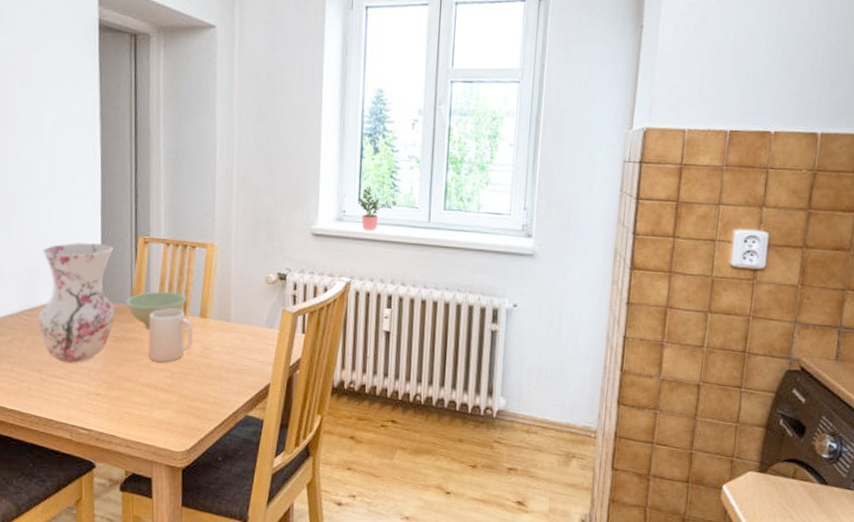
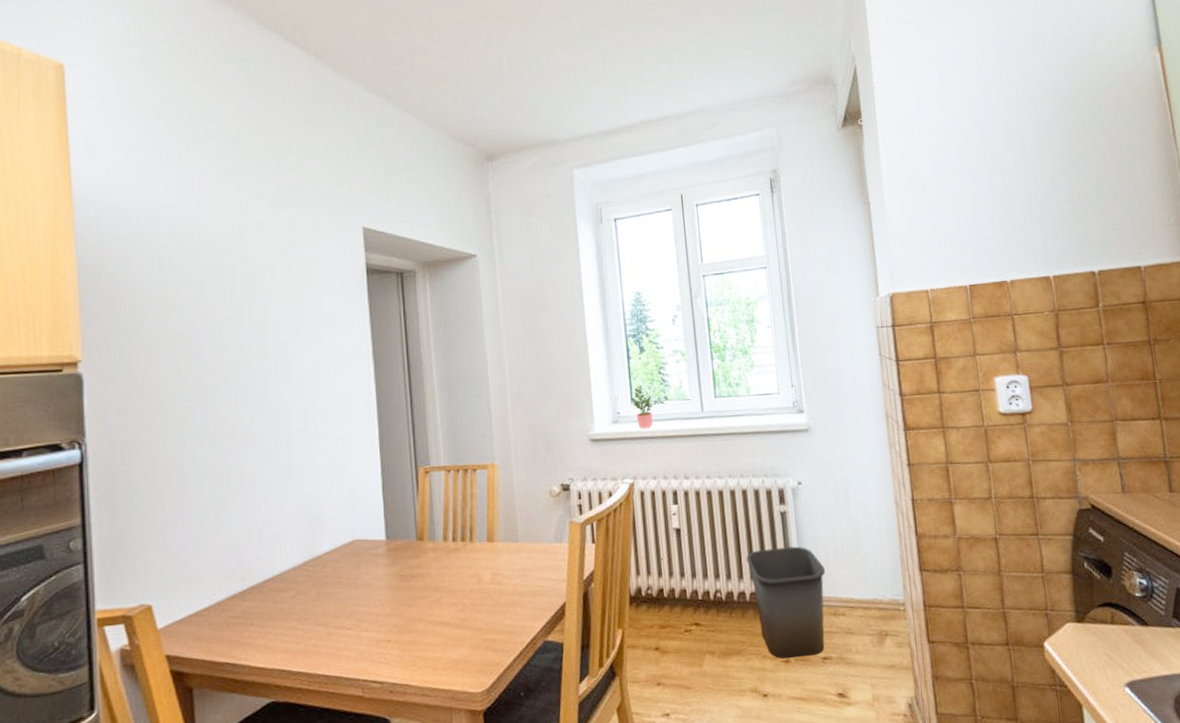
vase: present [37,242,116,363] -> none [321,479,401,612]
bowl: present [126,291,187,329] -> none [411,519,472,562]
mug: present [148,308,193,362] -> none [435,536,482,596]
waste bin: none [450,362,525,465] -> present [746,546,825,659]

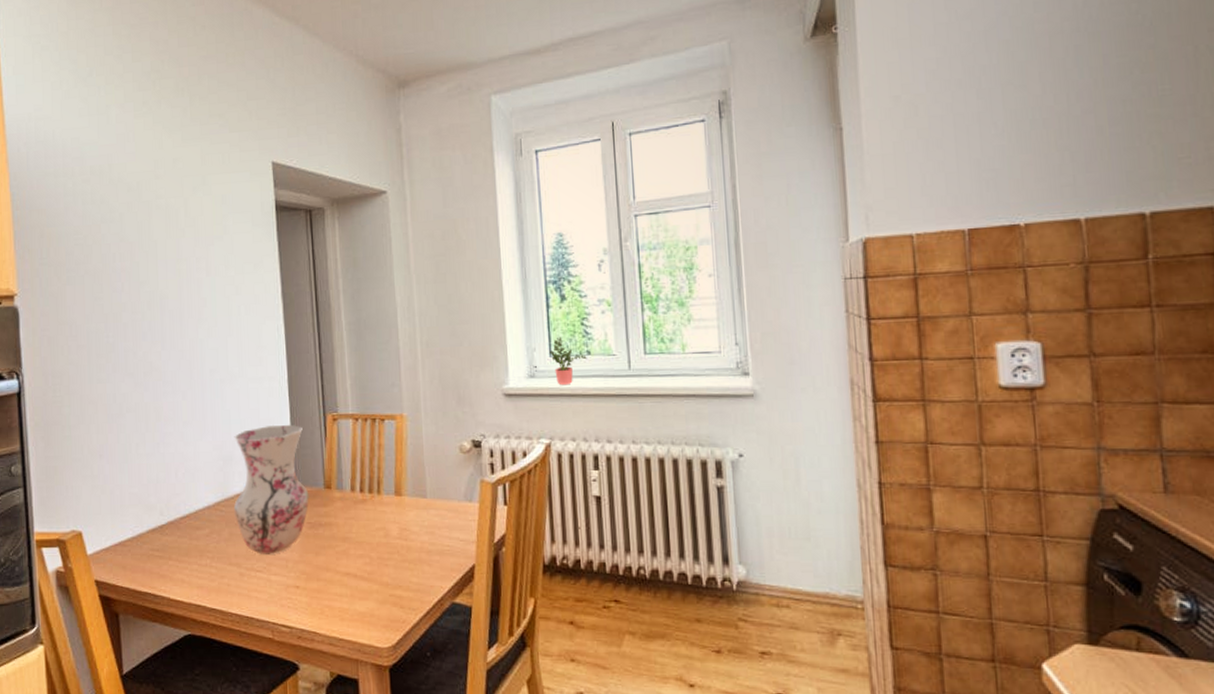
vase: none [321,479,401,612] -> present [233,424,310,554]
waste bin: present [746,546,825,659] -> none [675,526,767,648]

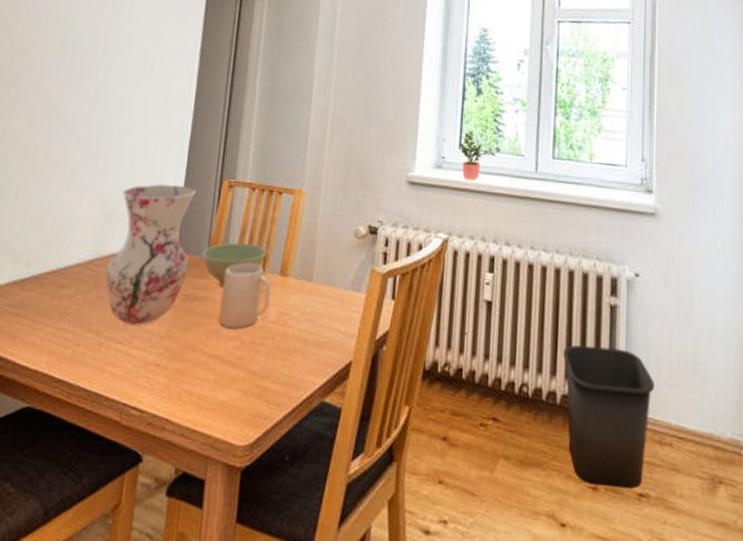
bowl: none [319,469,380,512] -> present [202,243,267,287]
mug: none [343,488,390,547] -> present [219,262,272,328]
waste bin: none [675,526,767,648] -> present [563,344,654,489]

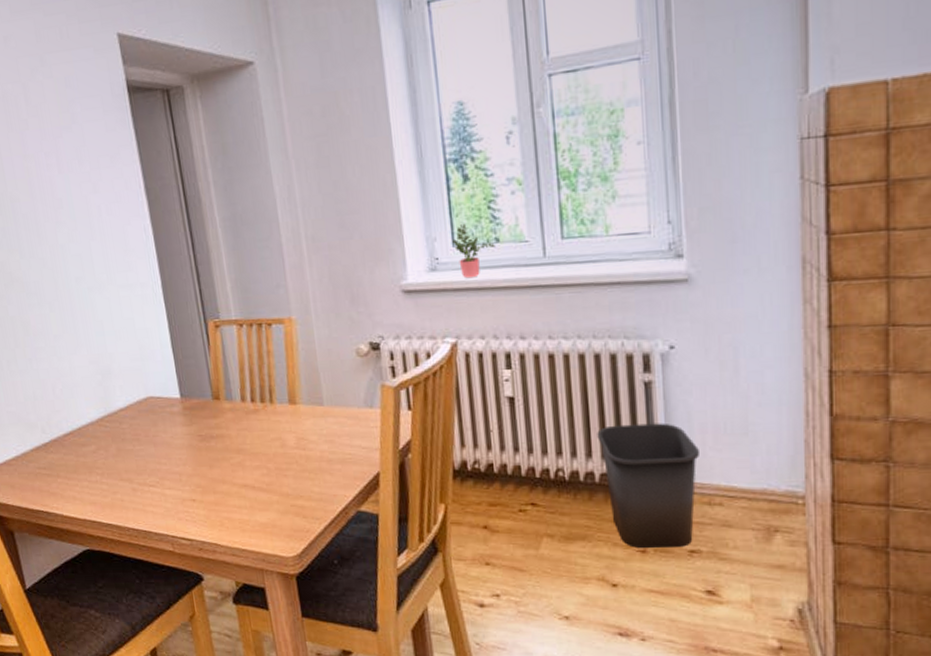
vase: present [105,183,196,325] -> none [110,333,198,469]
bowl: present [202,243,267,287] -> none [206,378,271,424]
mug: present [219,262,272,328] -> none [233,397,286,459]

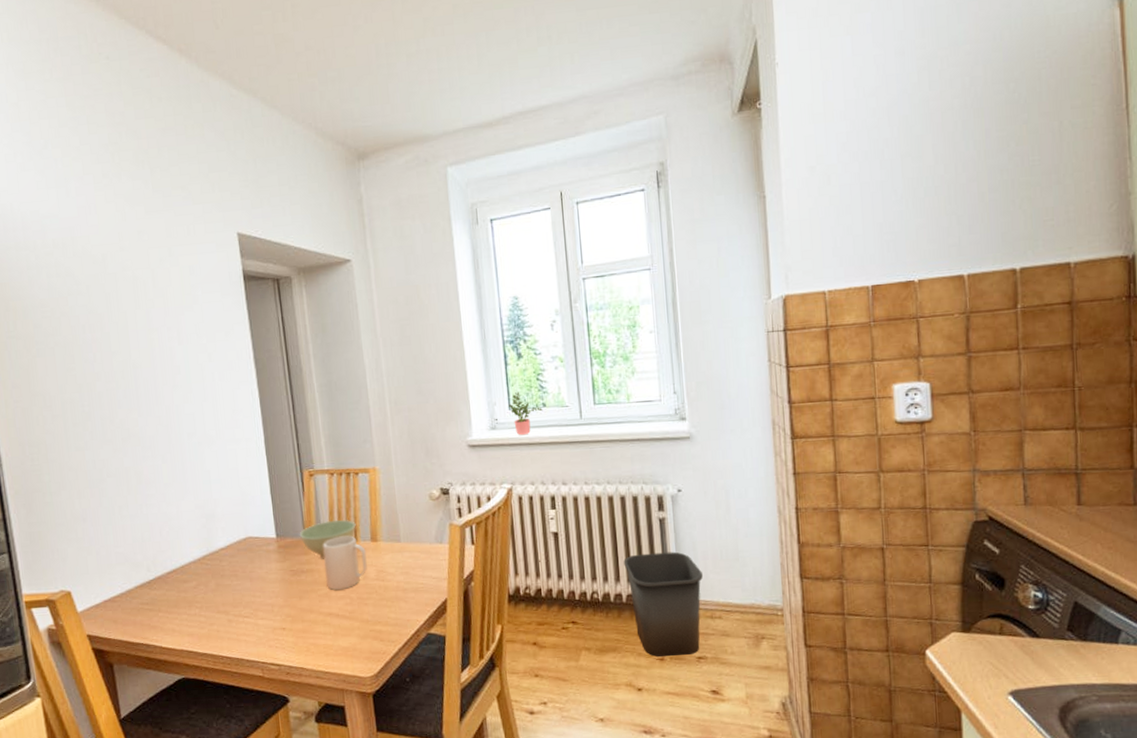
bowl: none [206,378,271,424] -> present [299,519,356,559]
mug: none [233,397,286,459] -> present [323,535,367,590]

